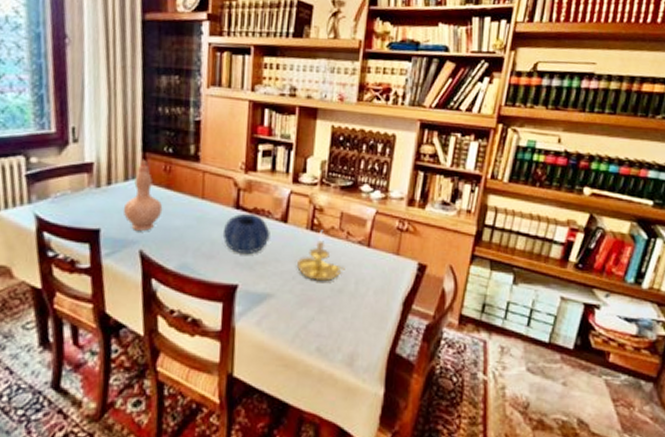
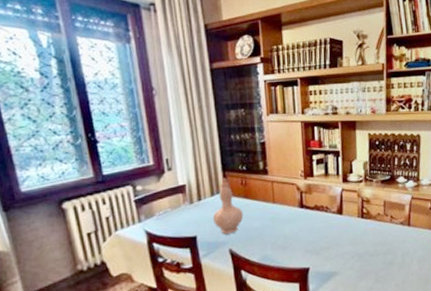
decorative bowl: present [222,213,270,255] -> none [292,210,330,243]
candle holder: present [297,230,345,281] -> none [354,217,393,257]

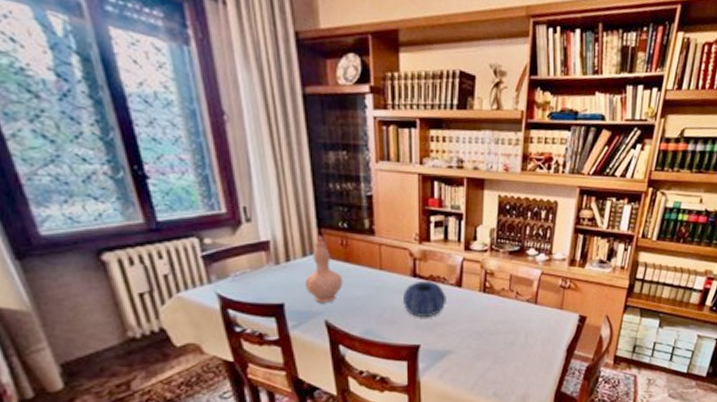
decorative bowl: none [292,210,330,243] -> present [402,280,447,318]

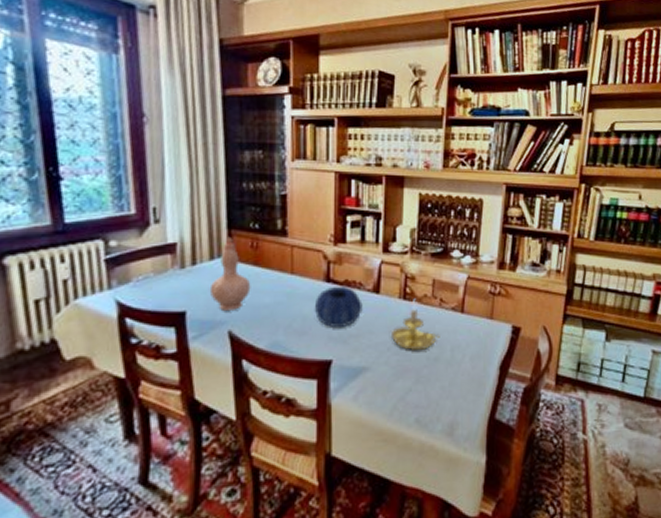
candle holder: none [473,291,516,336] -> present [392,298,440,350]

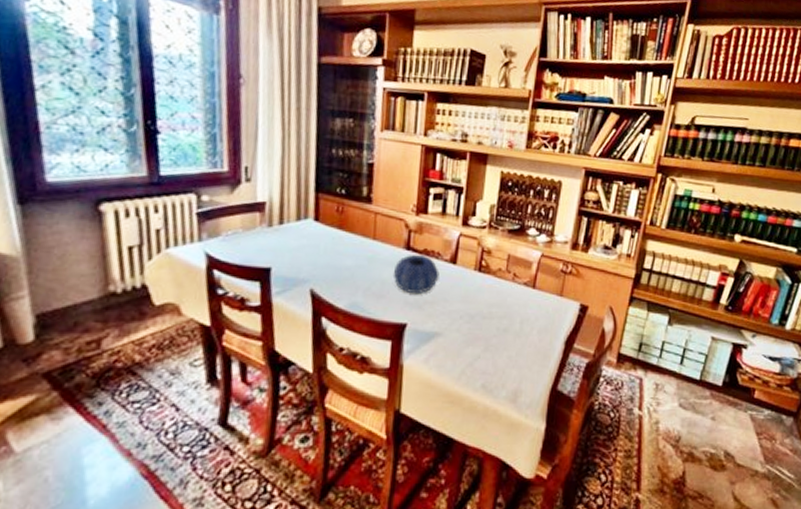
vase: present [209,236,251,310] -> none [294,199,335,270]
candle holder: present [392,298,440,350] -> none [465,271,511,320]

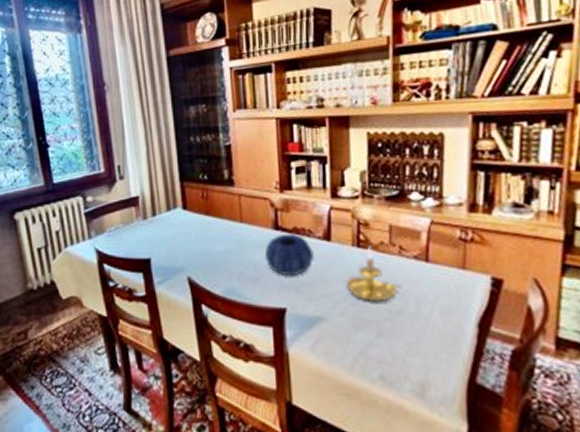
candle holder: none [465,271,511,320] -> present [347,246,402,301]

